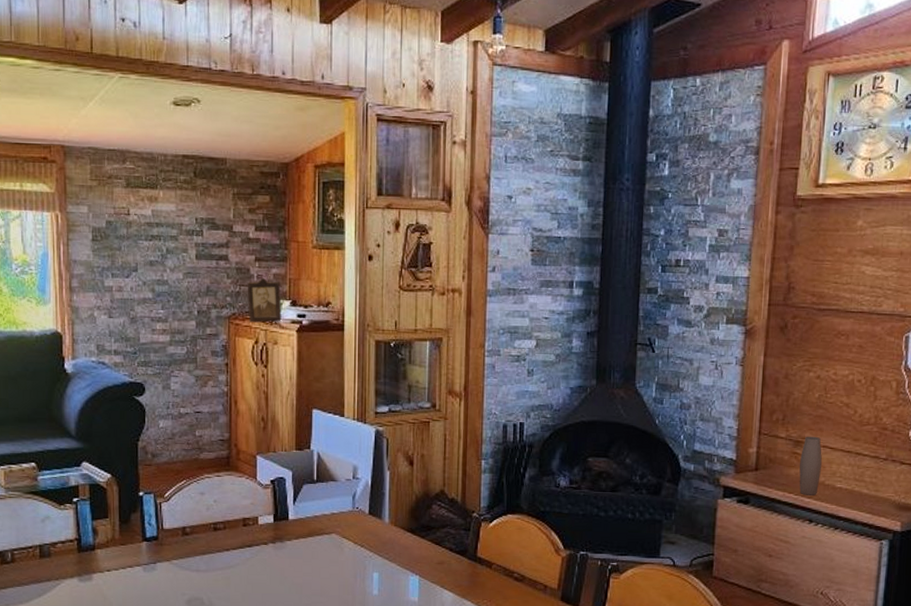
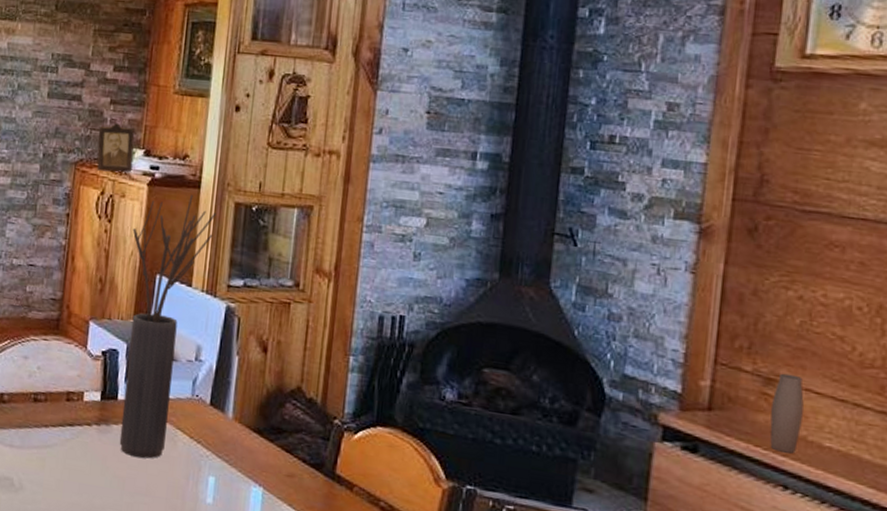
vase: none [287,336,360,565] -> present [119,194,217,459]

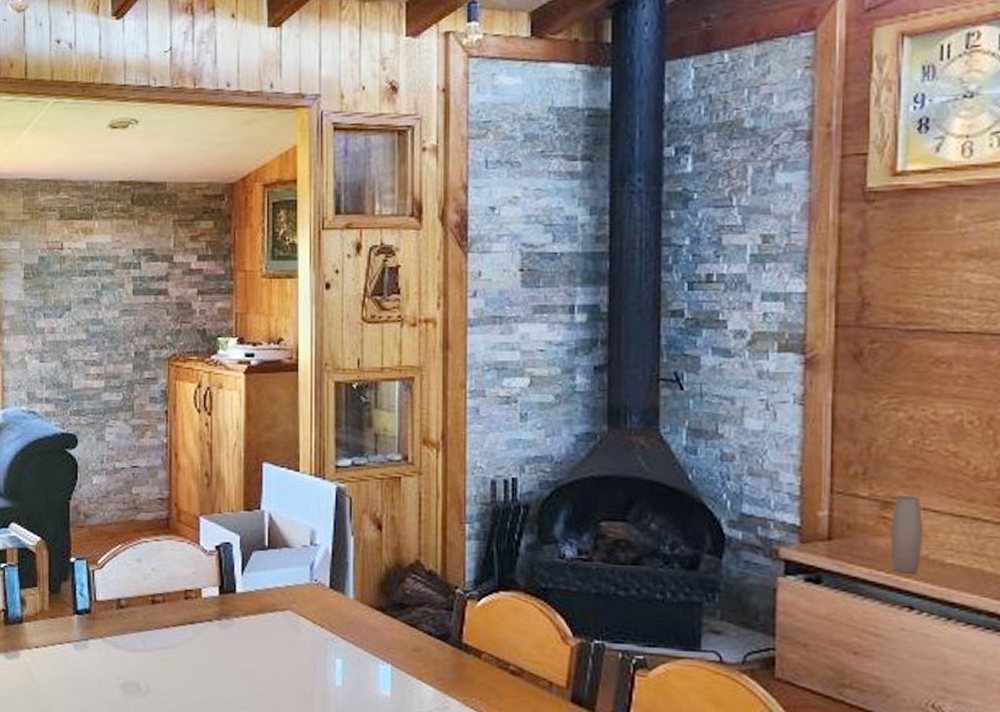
photo frame: present [96,122,135,173] -> none [188,312,227,364]
vase: present [119,194,217,459] -> none [234,378,317,648]

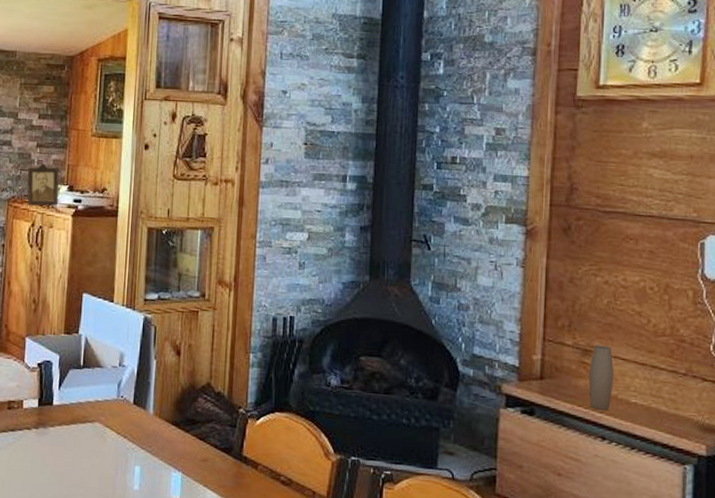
photo frame: none [188,312,227,364] -> present [27,162,59,206]

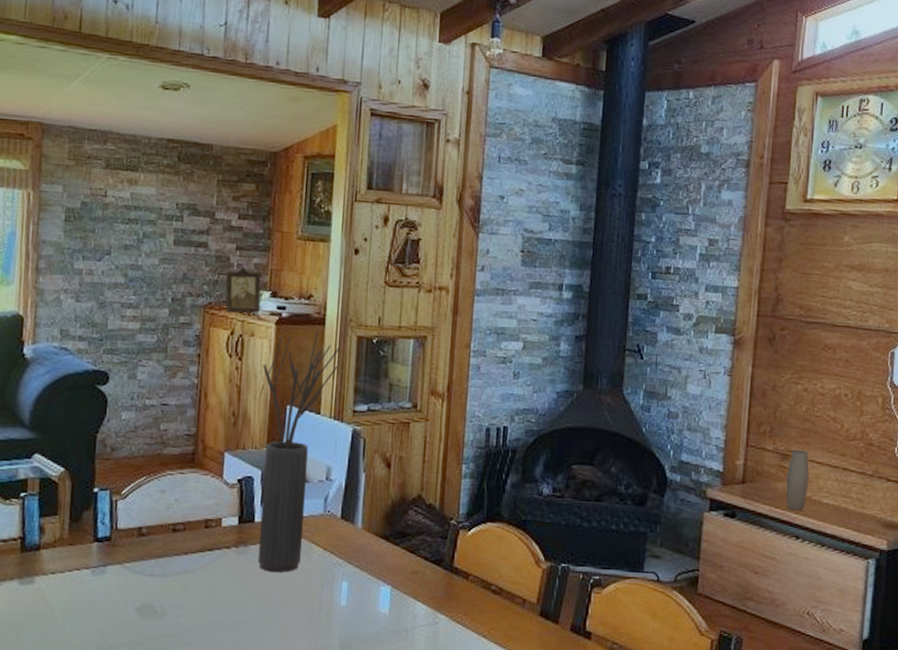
vase: none [56,222,132,455] -> present [257,330,341,572]

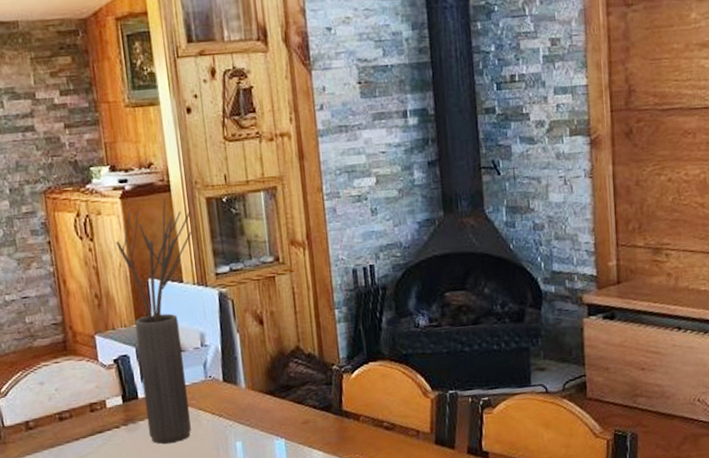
photo frame: present [225,266,261,313] -> none [59,144,102,195]
vase: present [786,449,810,512] -> none [661,241,685,303]

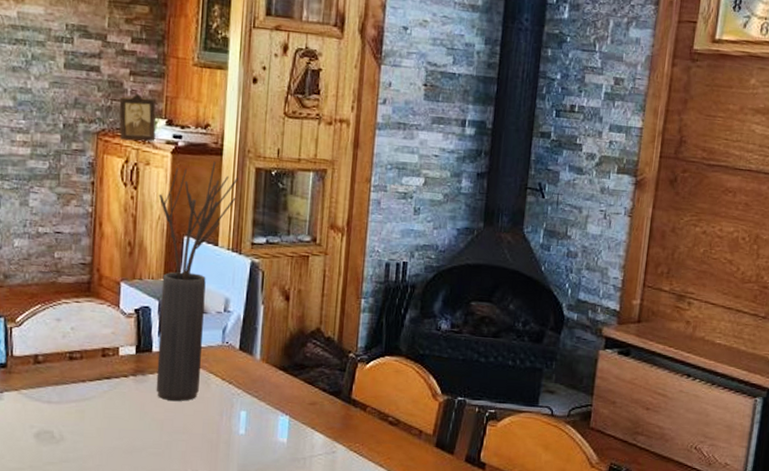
photo frame: none [59,144,102,195] -> present [119,93,156,142]

